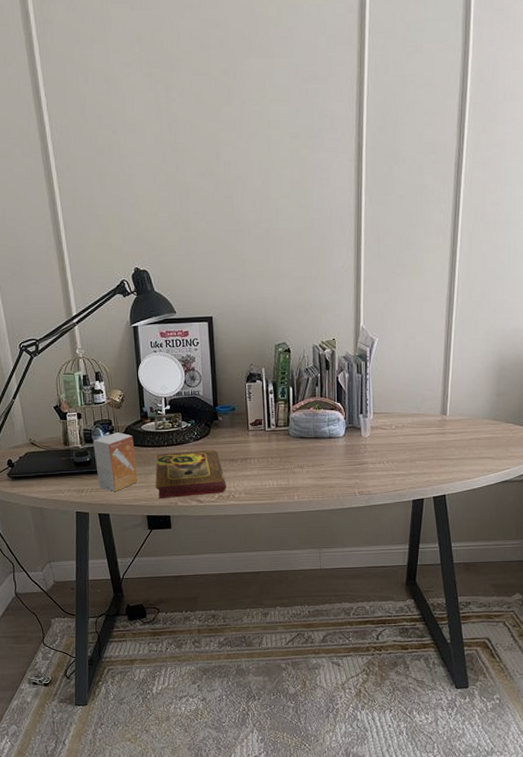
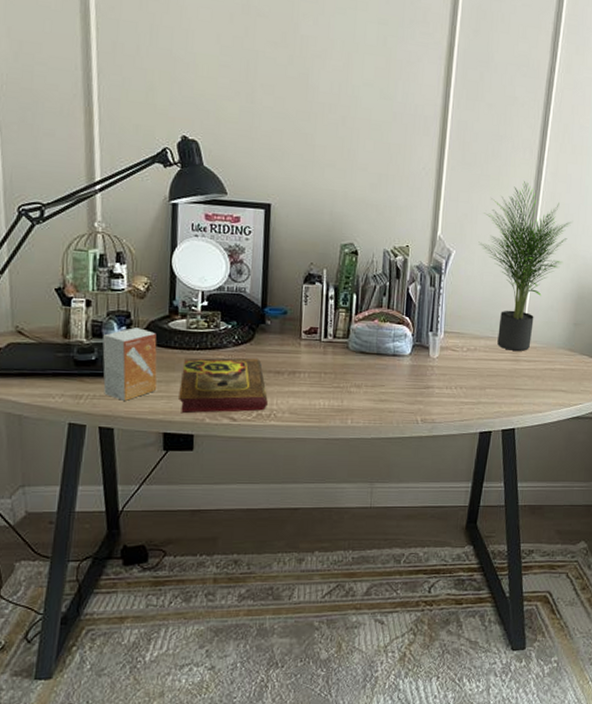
potted plant: none [399,265,488,425] -> present [478,181,571,351]

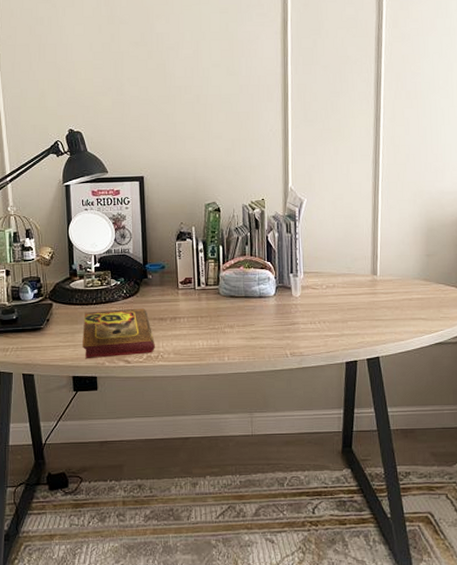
small box: present [102,327,157,401] -> none [21,290,65,351]
potted plant: present [478,181,571,351] -> none [327,130,413,285]

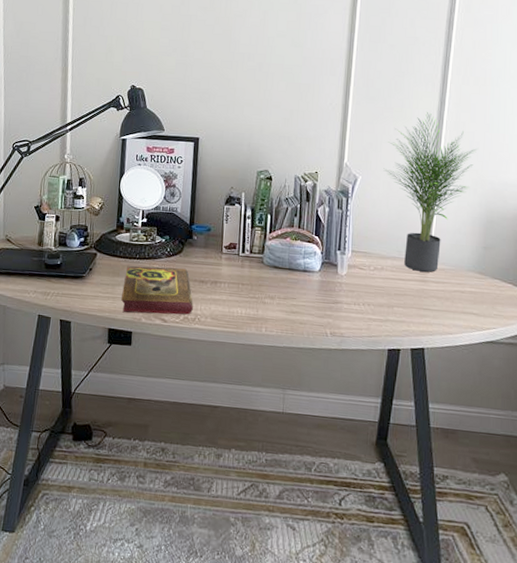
potted plant: none [327,130,413,285] -> present [383,112,477,272]

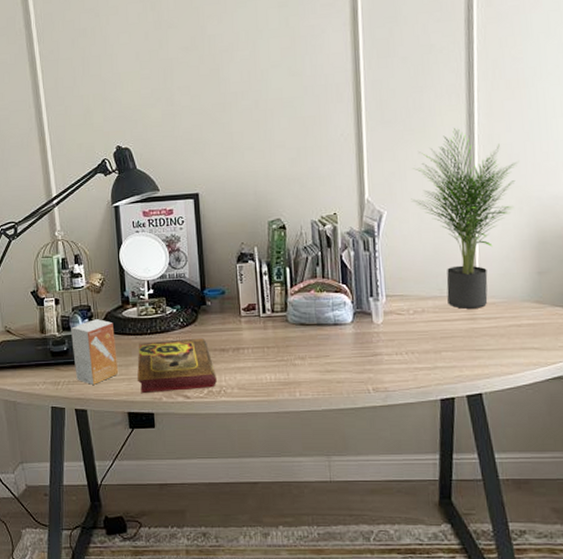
small box: none [65,239,107,299] -> present [71,319,119,385]

